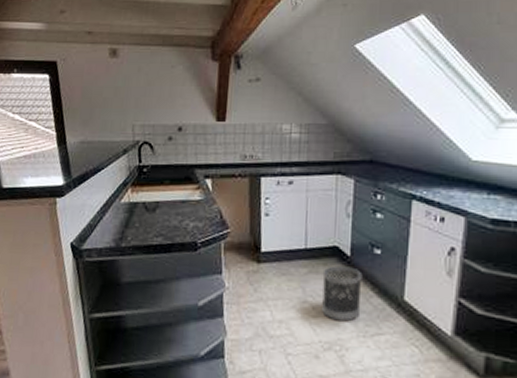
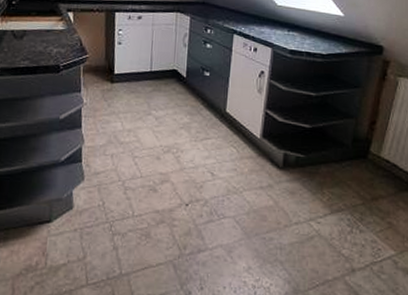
wastebasket: present [322,265,363,322] -> none [163,85,195,130]

